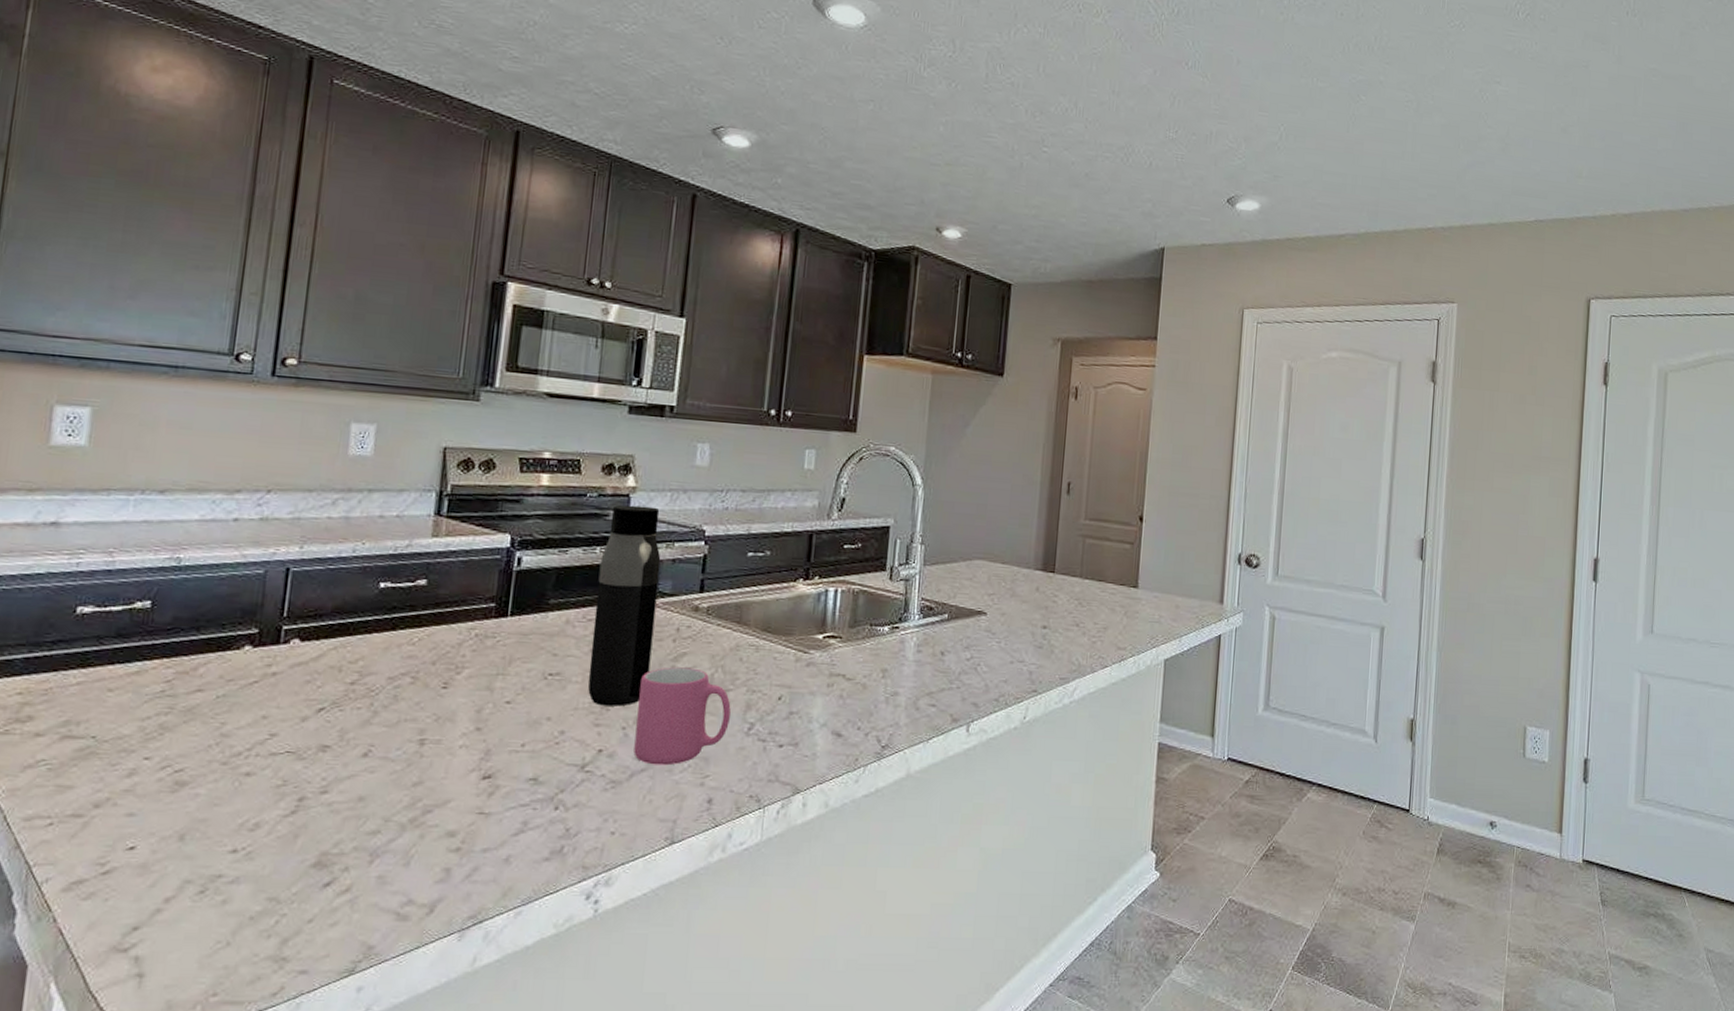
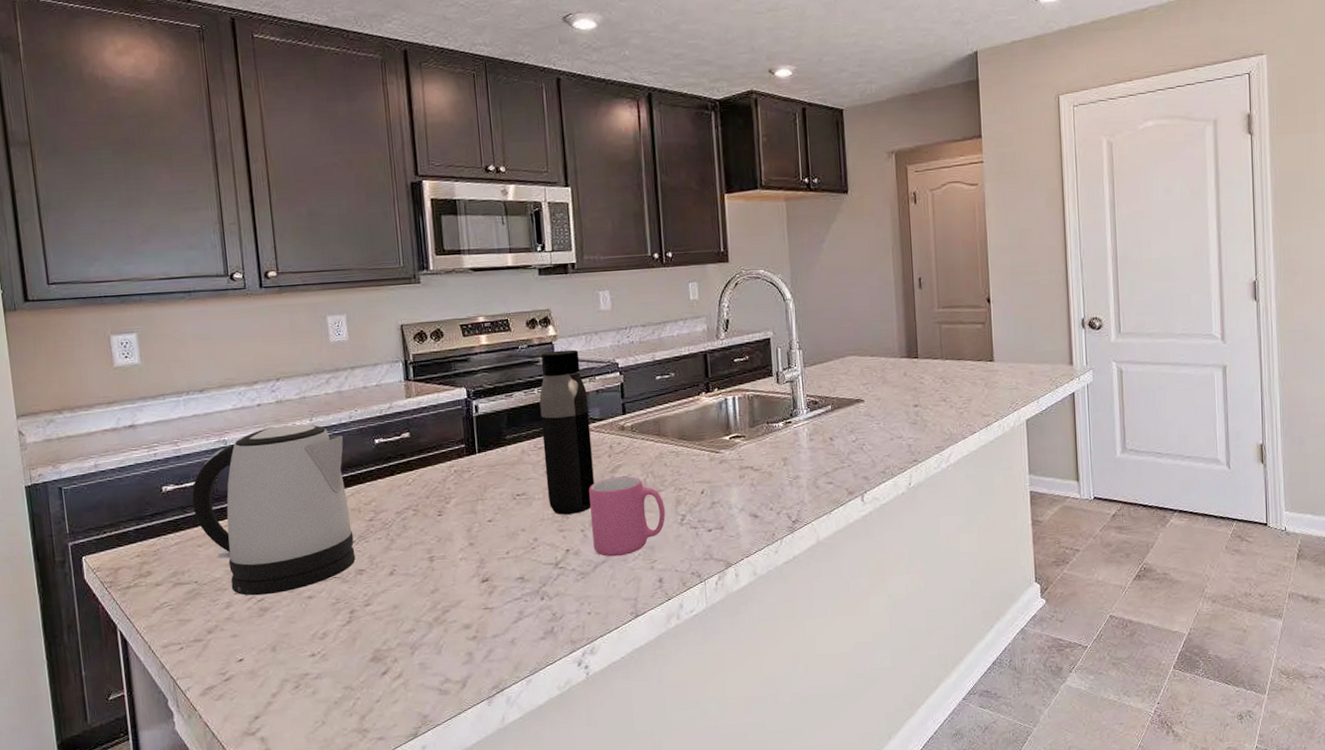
kettle: none [113,549,338,765] -> present [192,424,356,596]

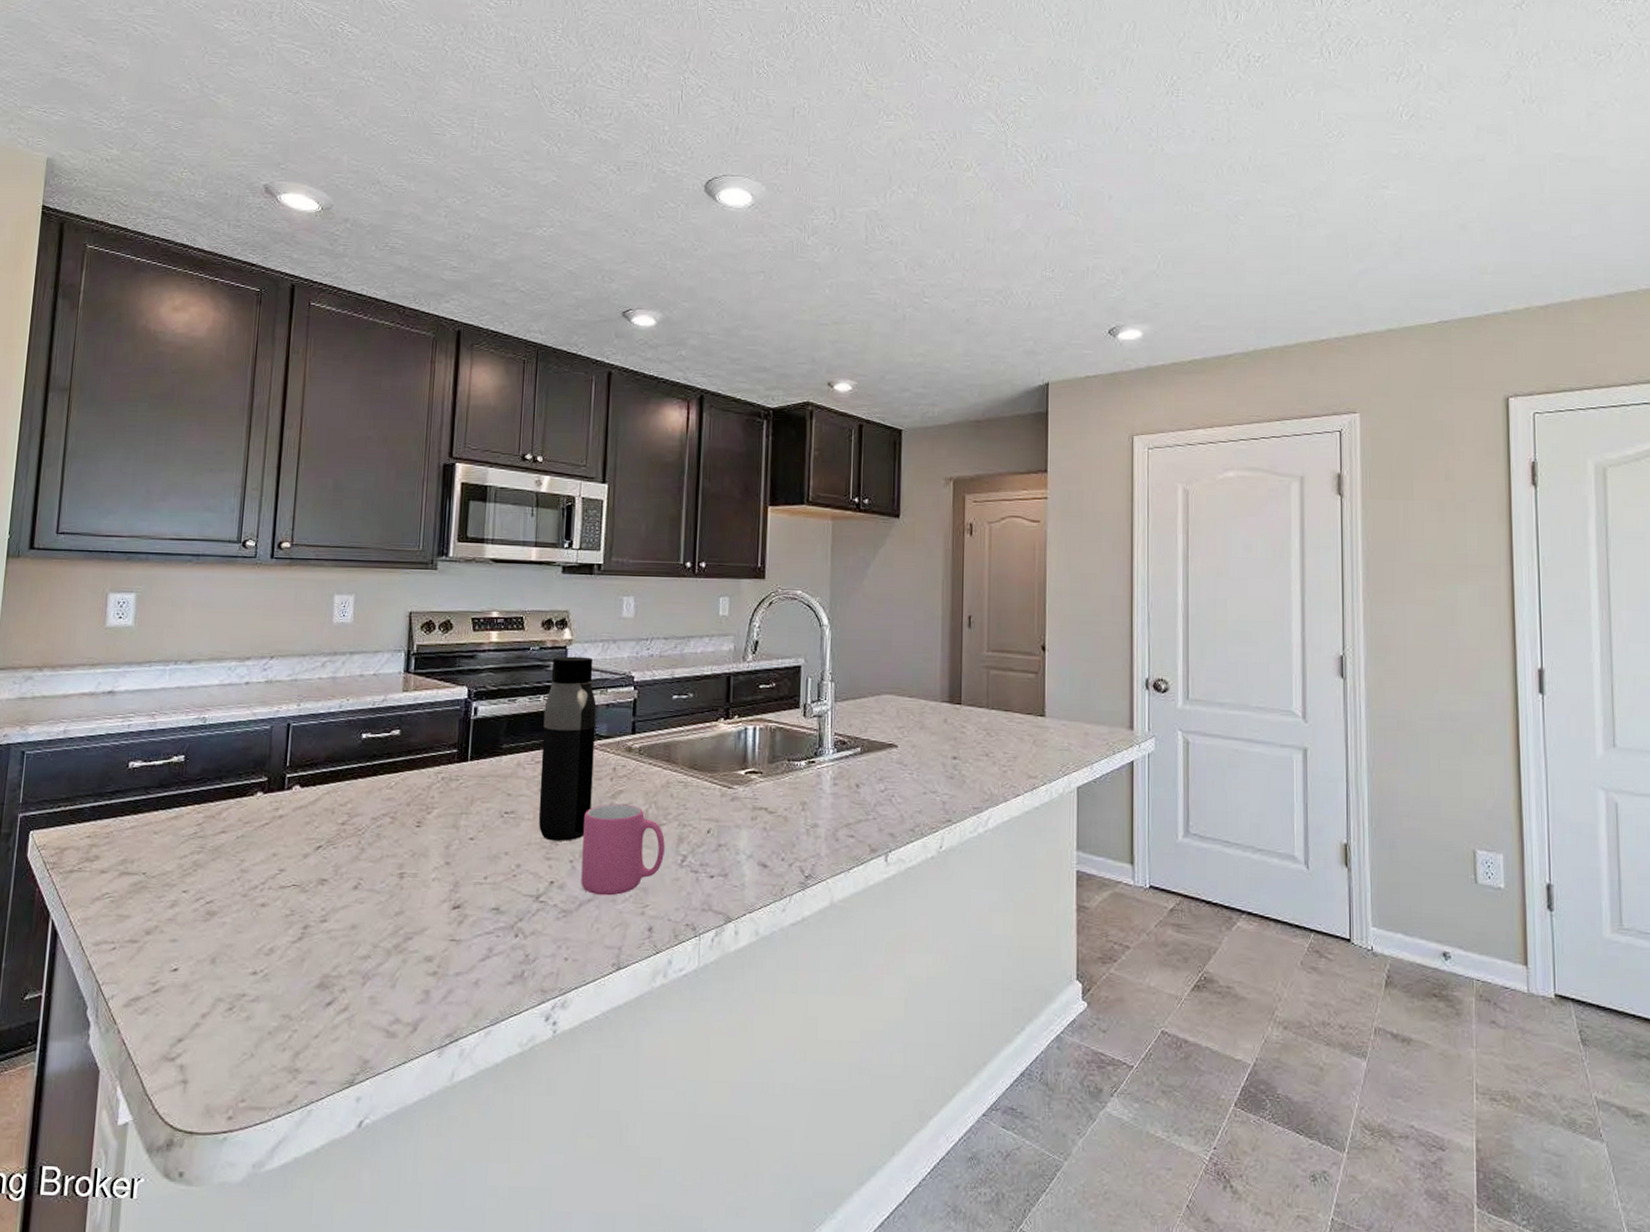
kettle: present [192,424,356,596] -> none [157,708,329,897]

